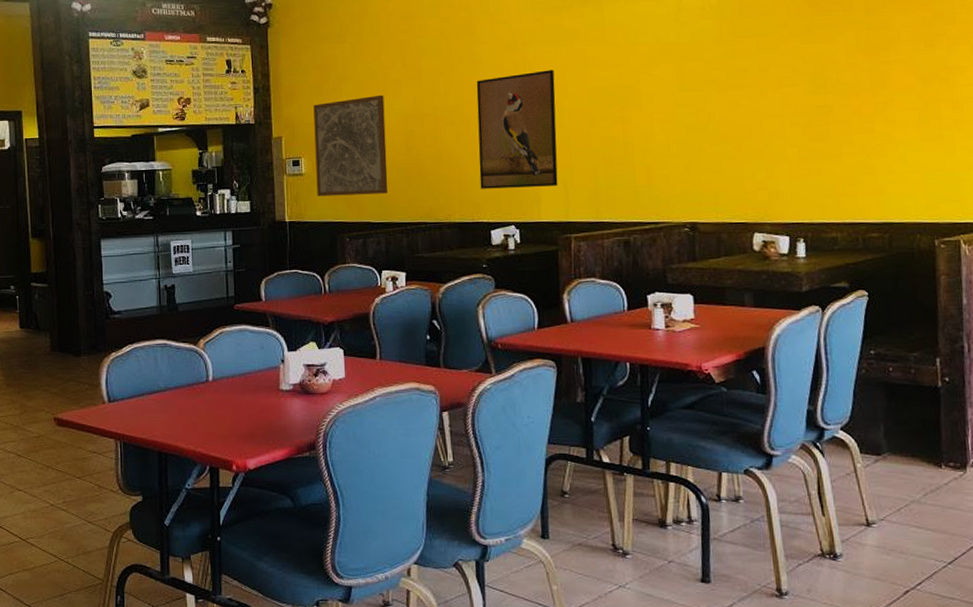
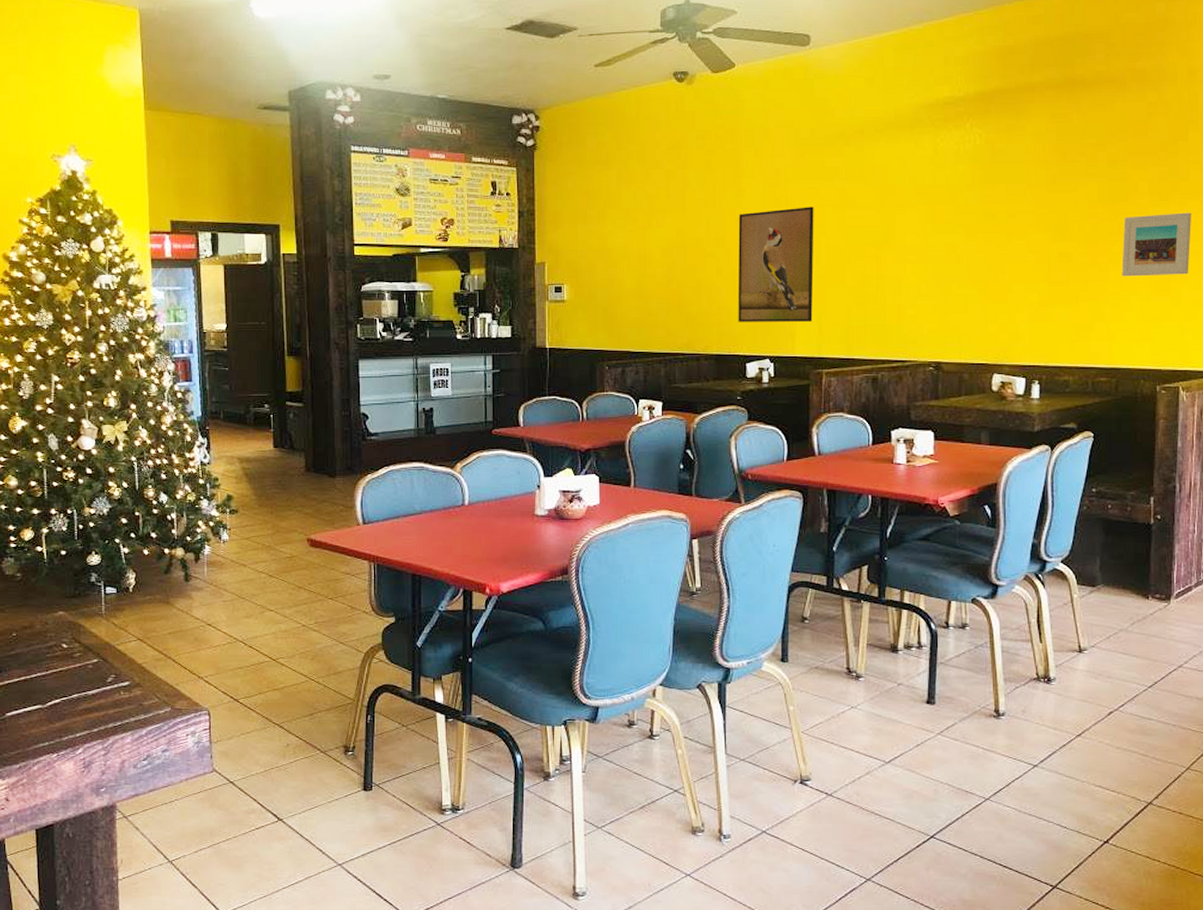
wall art: present [313,94,388,197] -> none [577,224,649,324]
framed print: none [887,57,963,127] -> present [1122,212,1191,277]

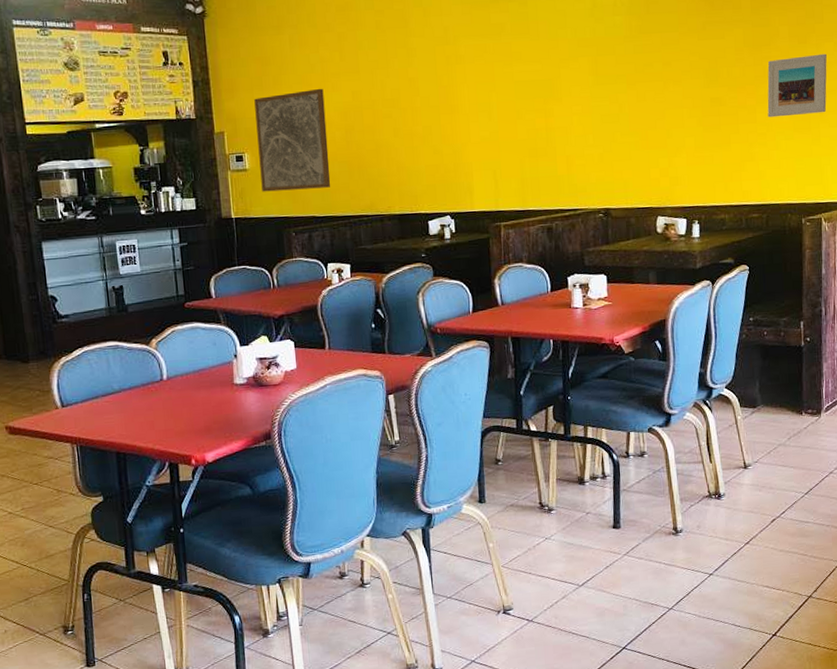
wall art: none [577,224,649,324] -> present [254,88,331,192]
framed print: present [738,207,814,322] -> none [411,63,489,181]

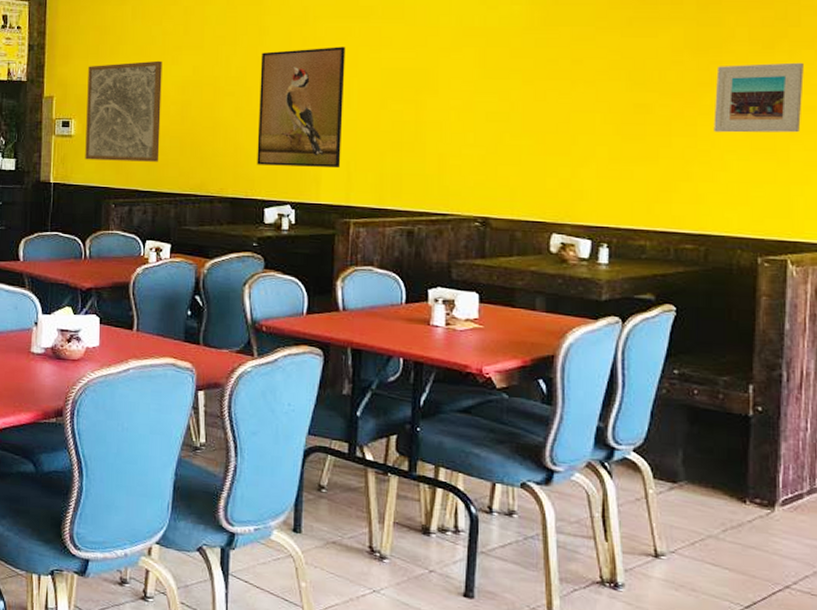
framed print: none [411,63,489,181] -> present [257,47,346,167]

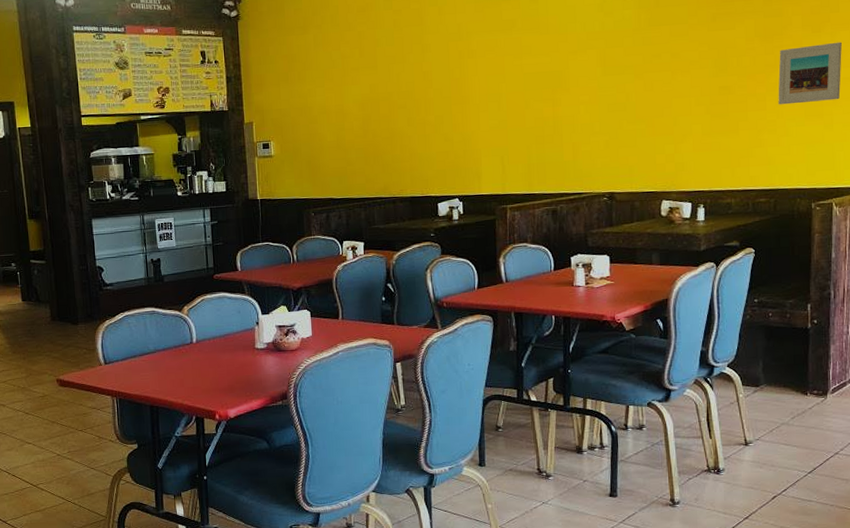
wall art: present [85,60,162,162] -> none [280,82,348,176]
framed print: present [257,47,346,167] -> none [425,57,496,167]

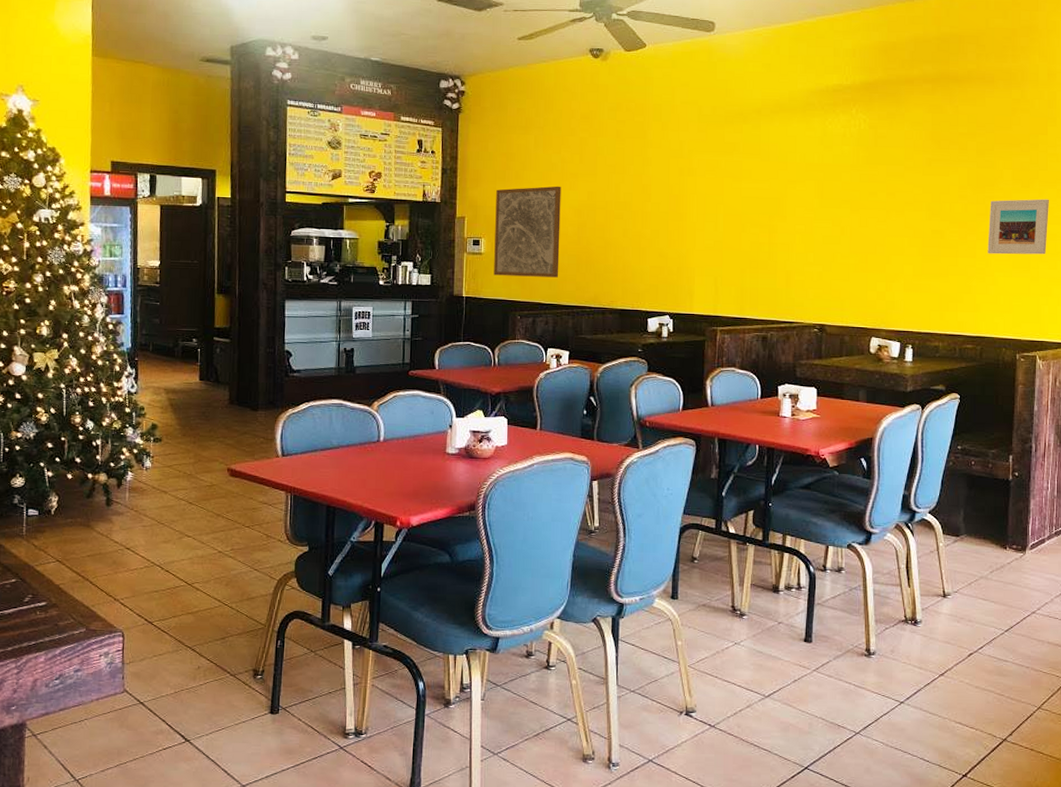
wall art: none [280,82,348,176] -> present [494,186,561,278]

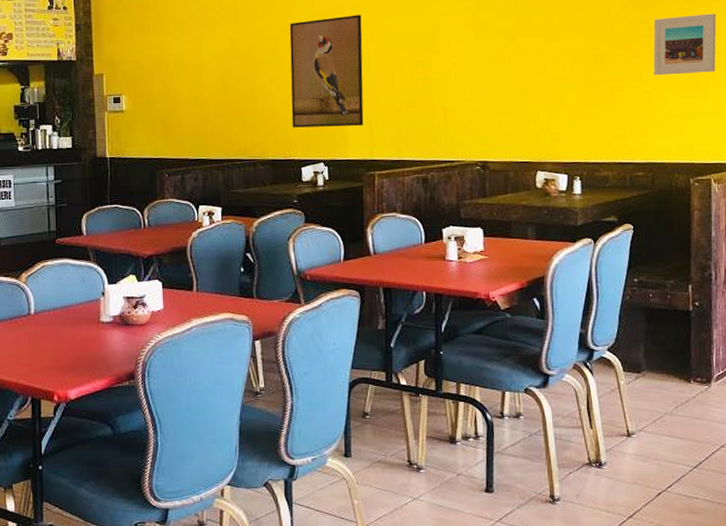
wall art: present [494,186,561,278] -> none [134,34,206,133]
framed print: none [641,177,714,282] -> present [289,15,364,128]

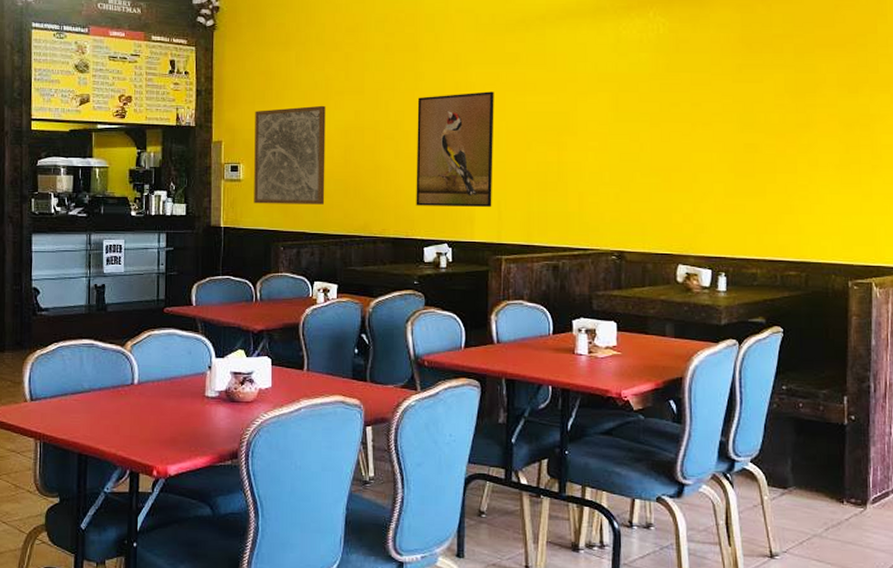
wall art: none [134,34,206,133] -> present [254,105,326,205]
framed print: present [653,13,717,76] -> none [810,105,882,169]

